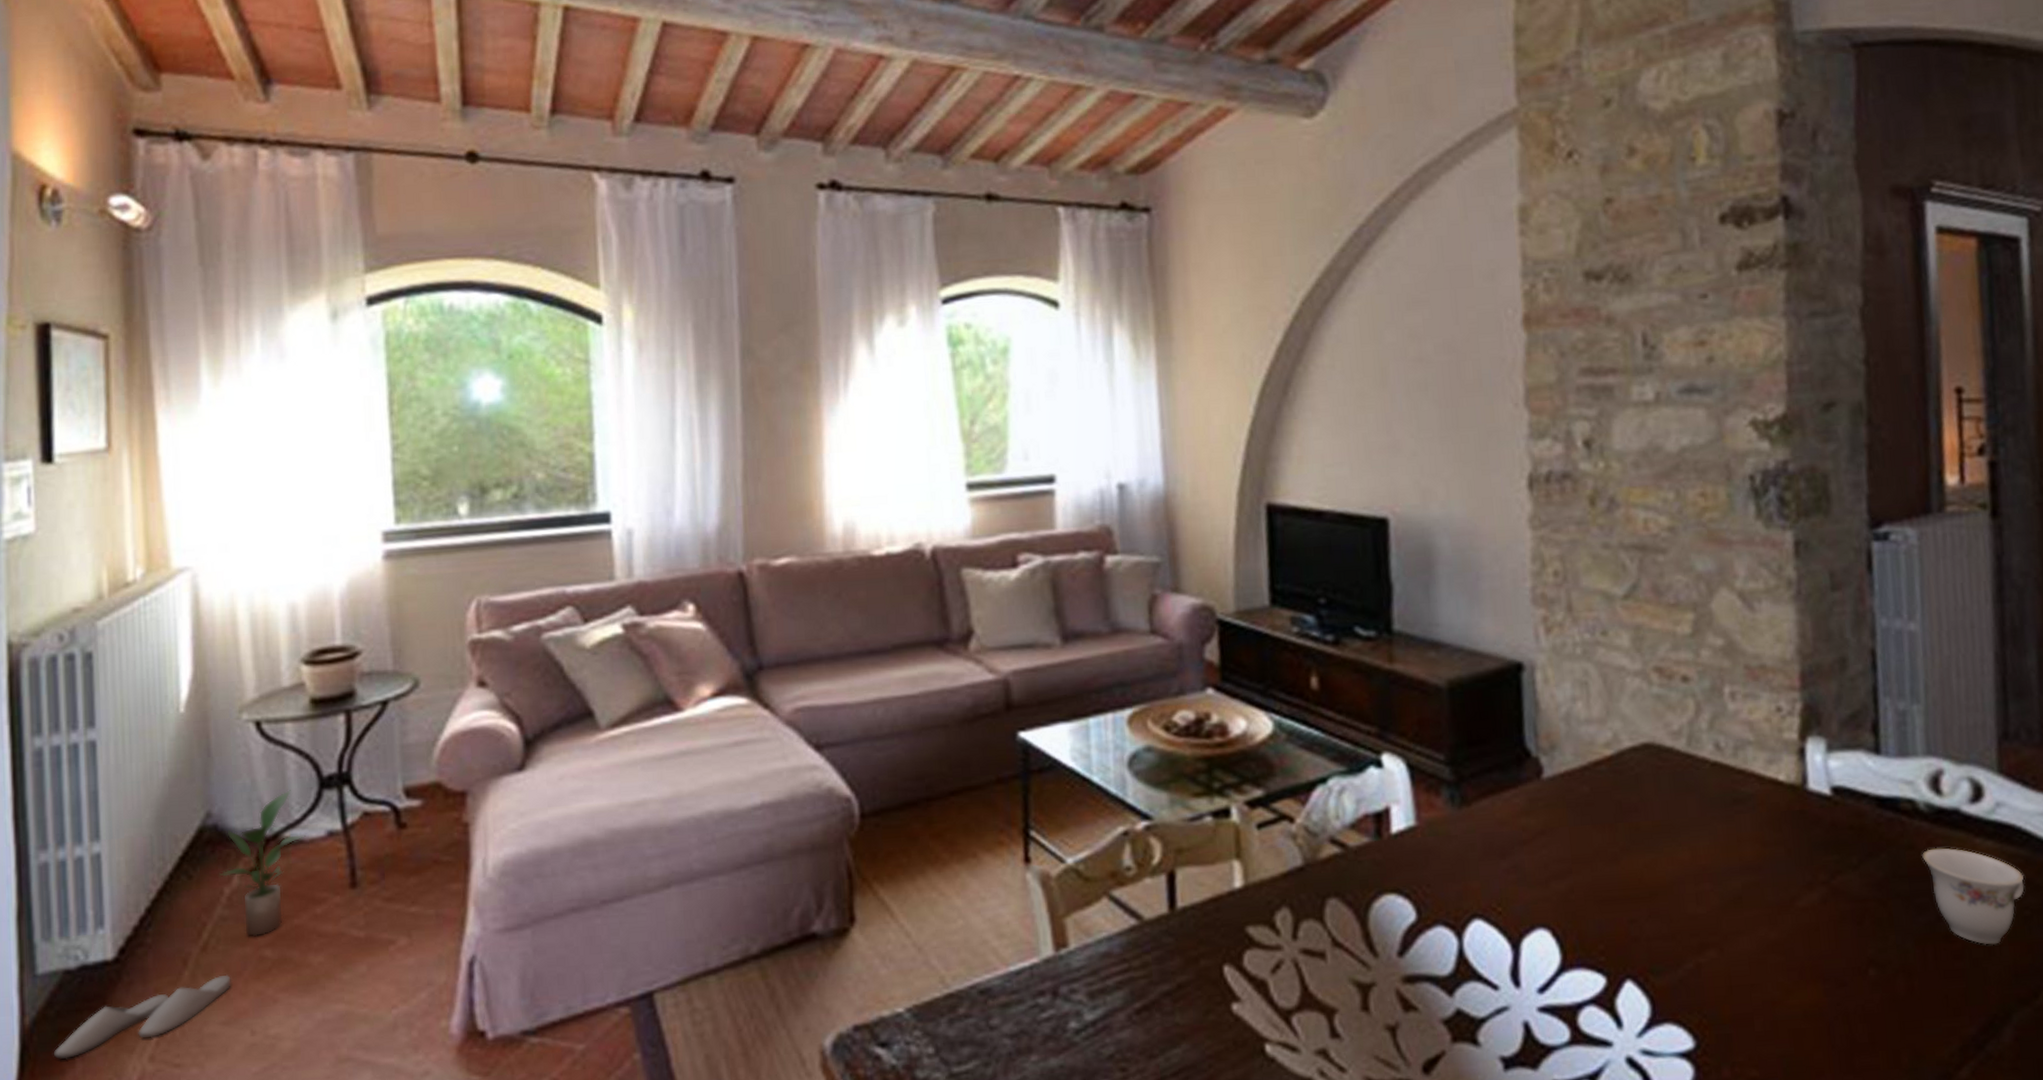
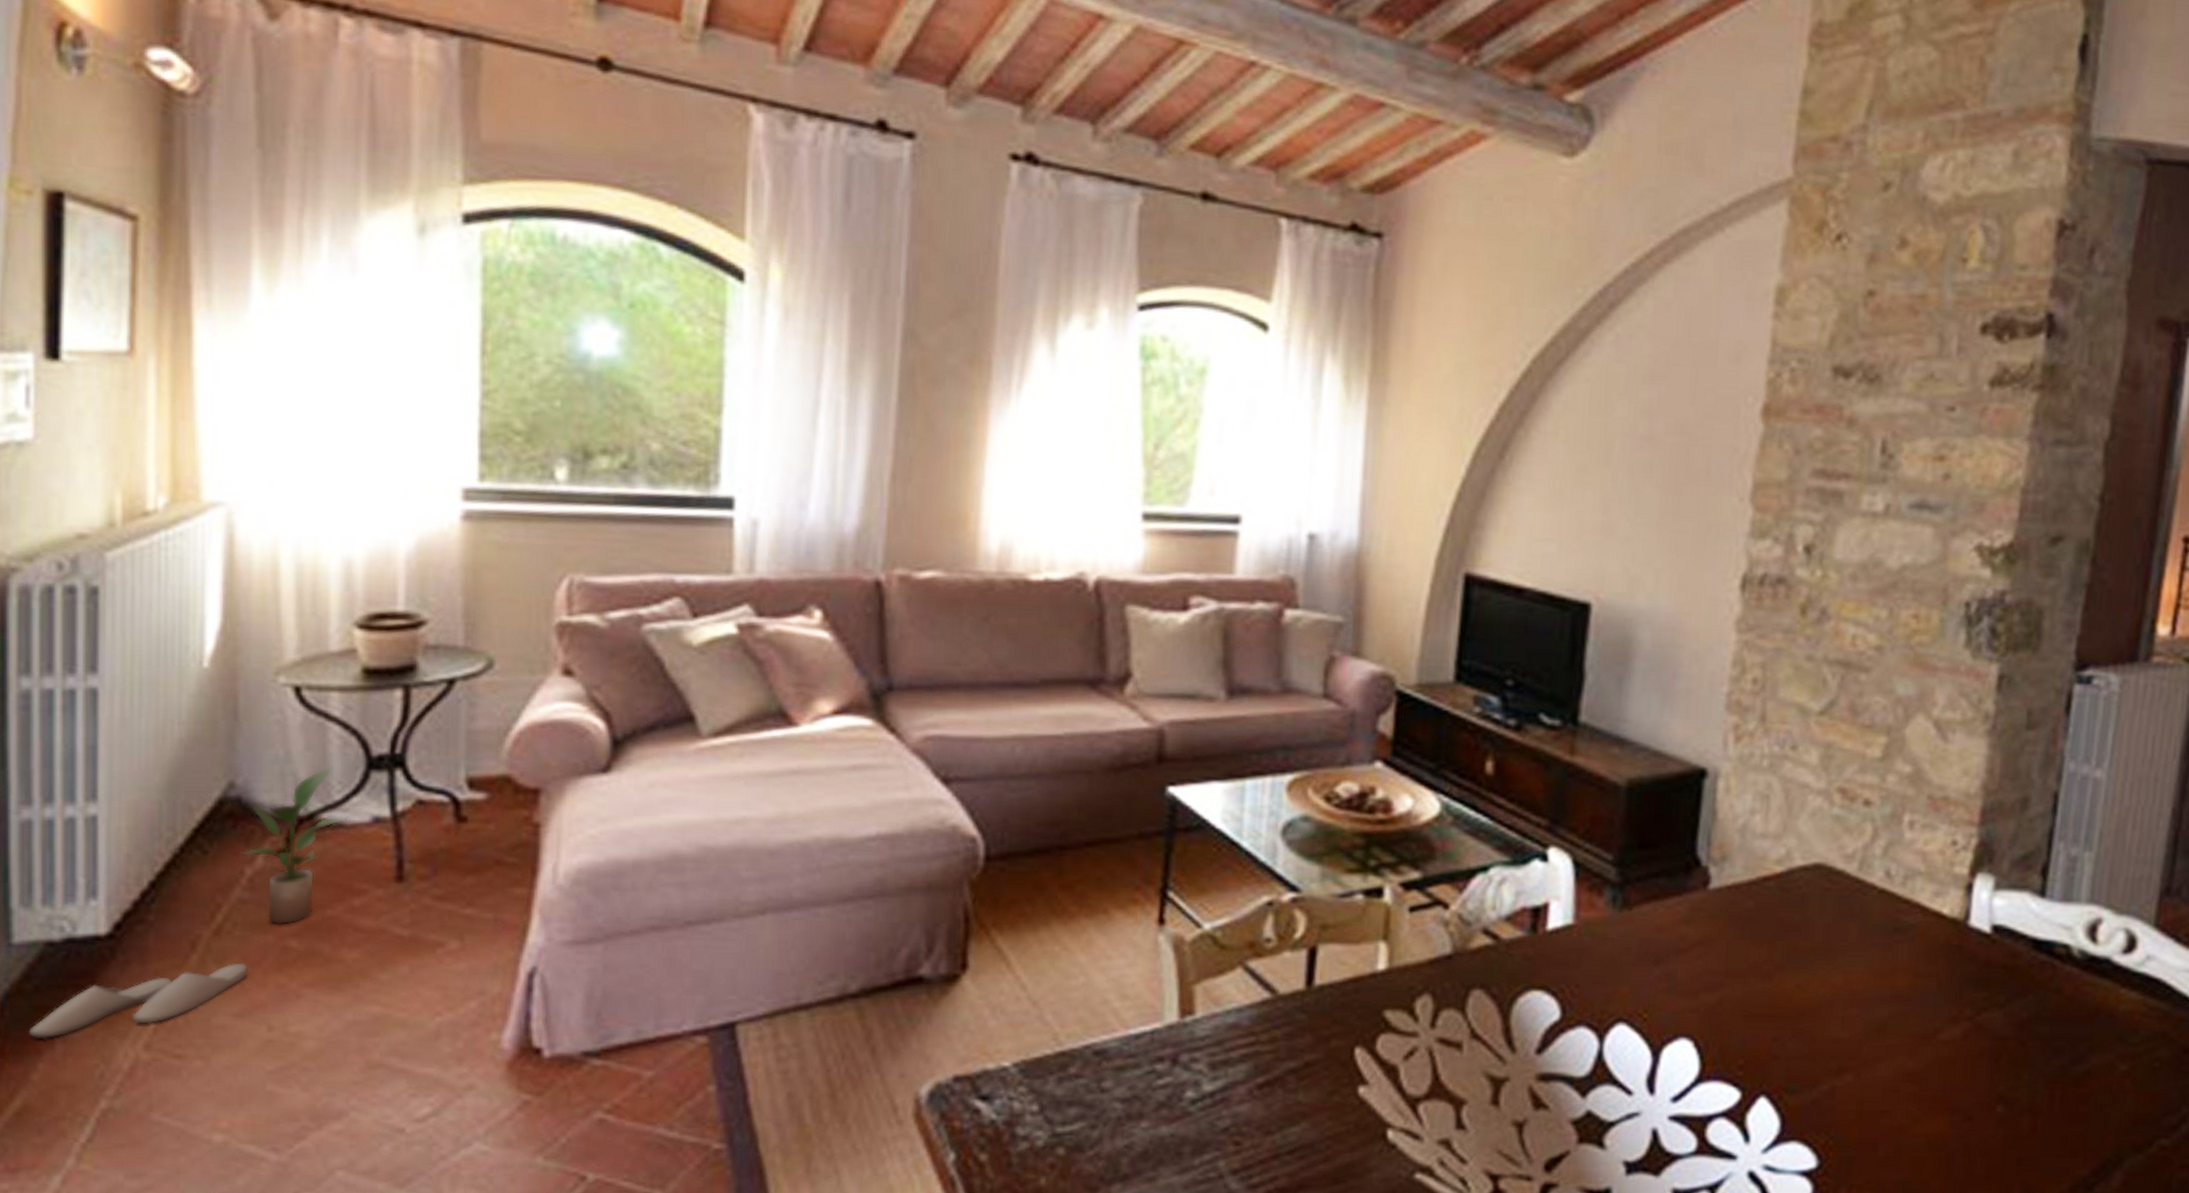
teacup: present [1922,847,2025,945] -> none [2067,994,2160,1092]

